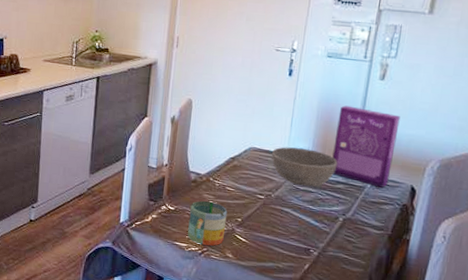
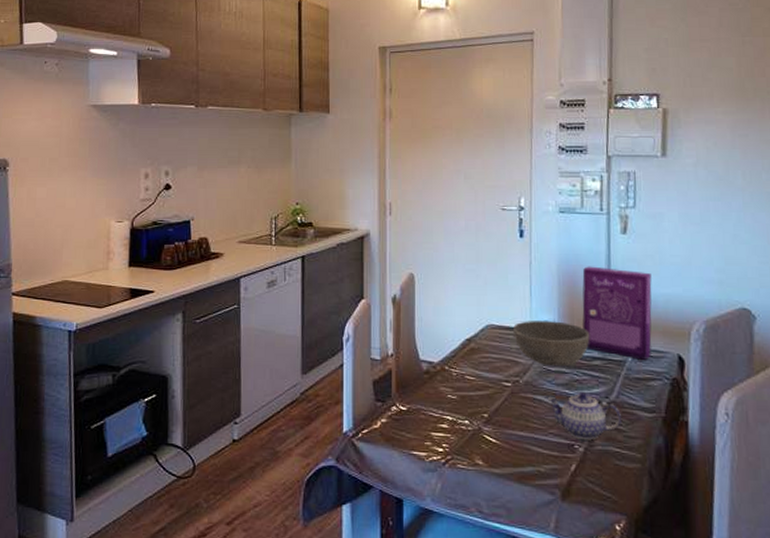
mug: present [187,200,228,246] -> none [426,395,471,452]
teapot: none [293,209,354,247] -> present [547,392,621,441]

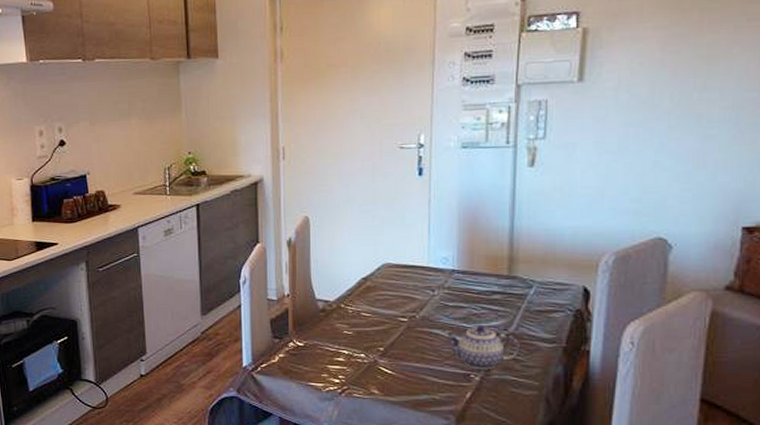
bowl: present [513,321,590,367] -> none [411,258,490,302]
cereal box: present [582,266,652,360] -> none [483,201,559,293]

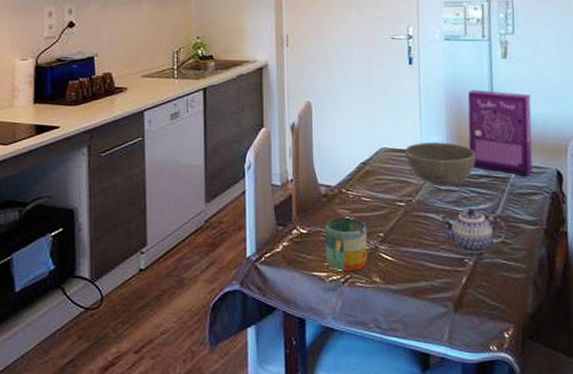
mug: none [322,331,367,382] -> present [325,217,368,271]
bowl: none [411,258,490,302] -> present [405,142,476,185]
cereal box: none [483,201,559,293] -> present [467,89,533,176]

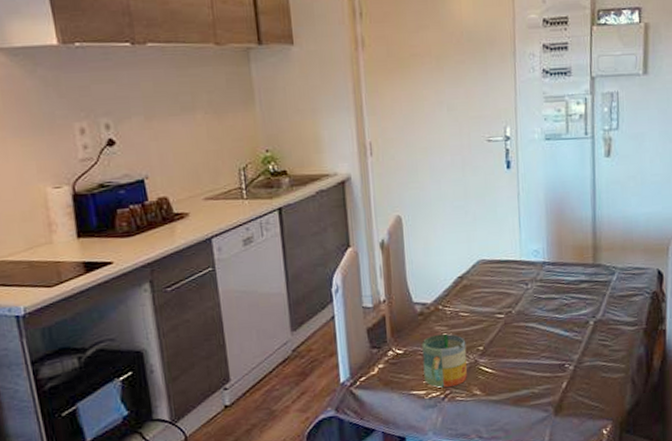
bowl: present [405,142,476,185] -> none [504,249,578,294]
teapot: present [438,209,507,254] -> none [539,314,607,359]
cereal box: present [467,89,533,176] -> none [569,192,634,278]

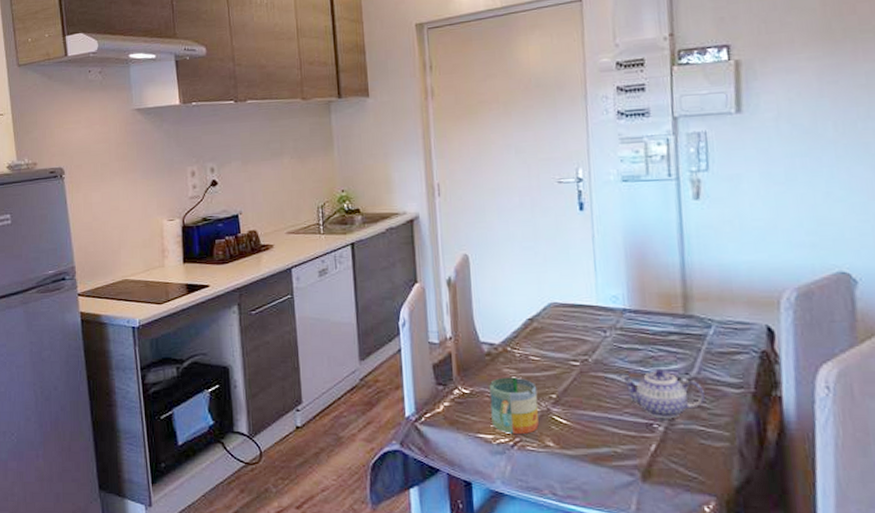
teapot: none [539,314,607,359] -> present [620,369,705,419]

